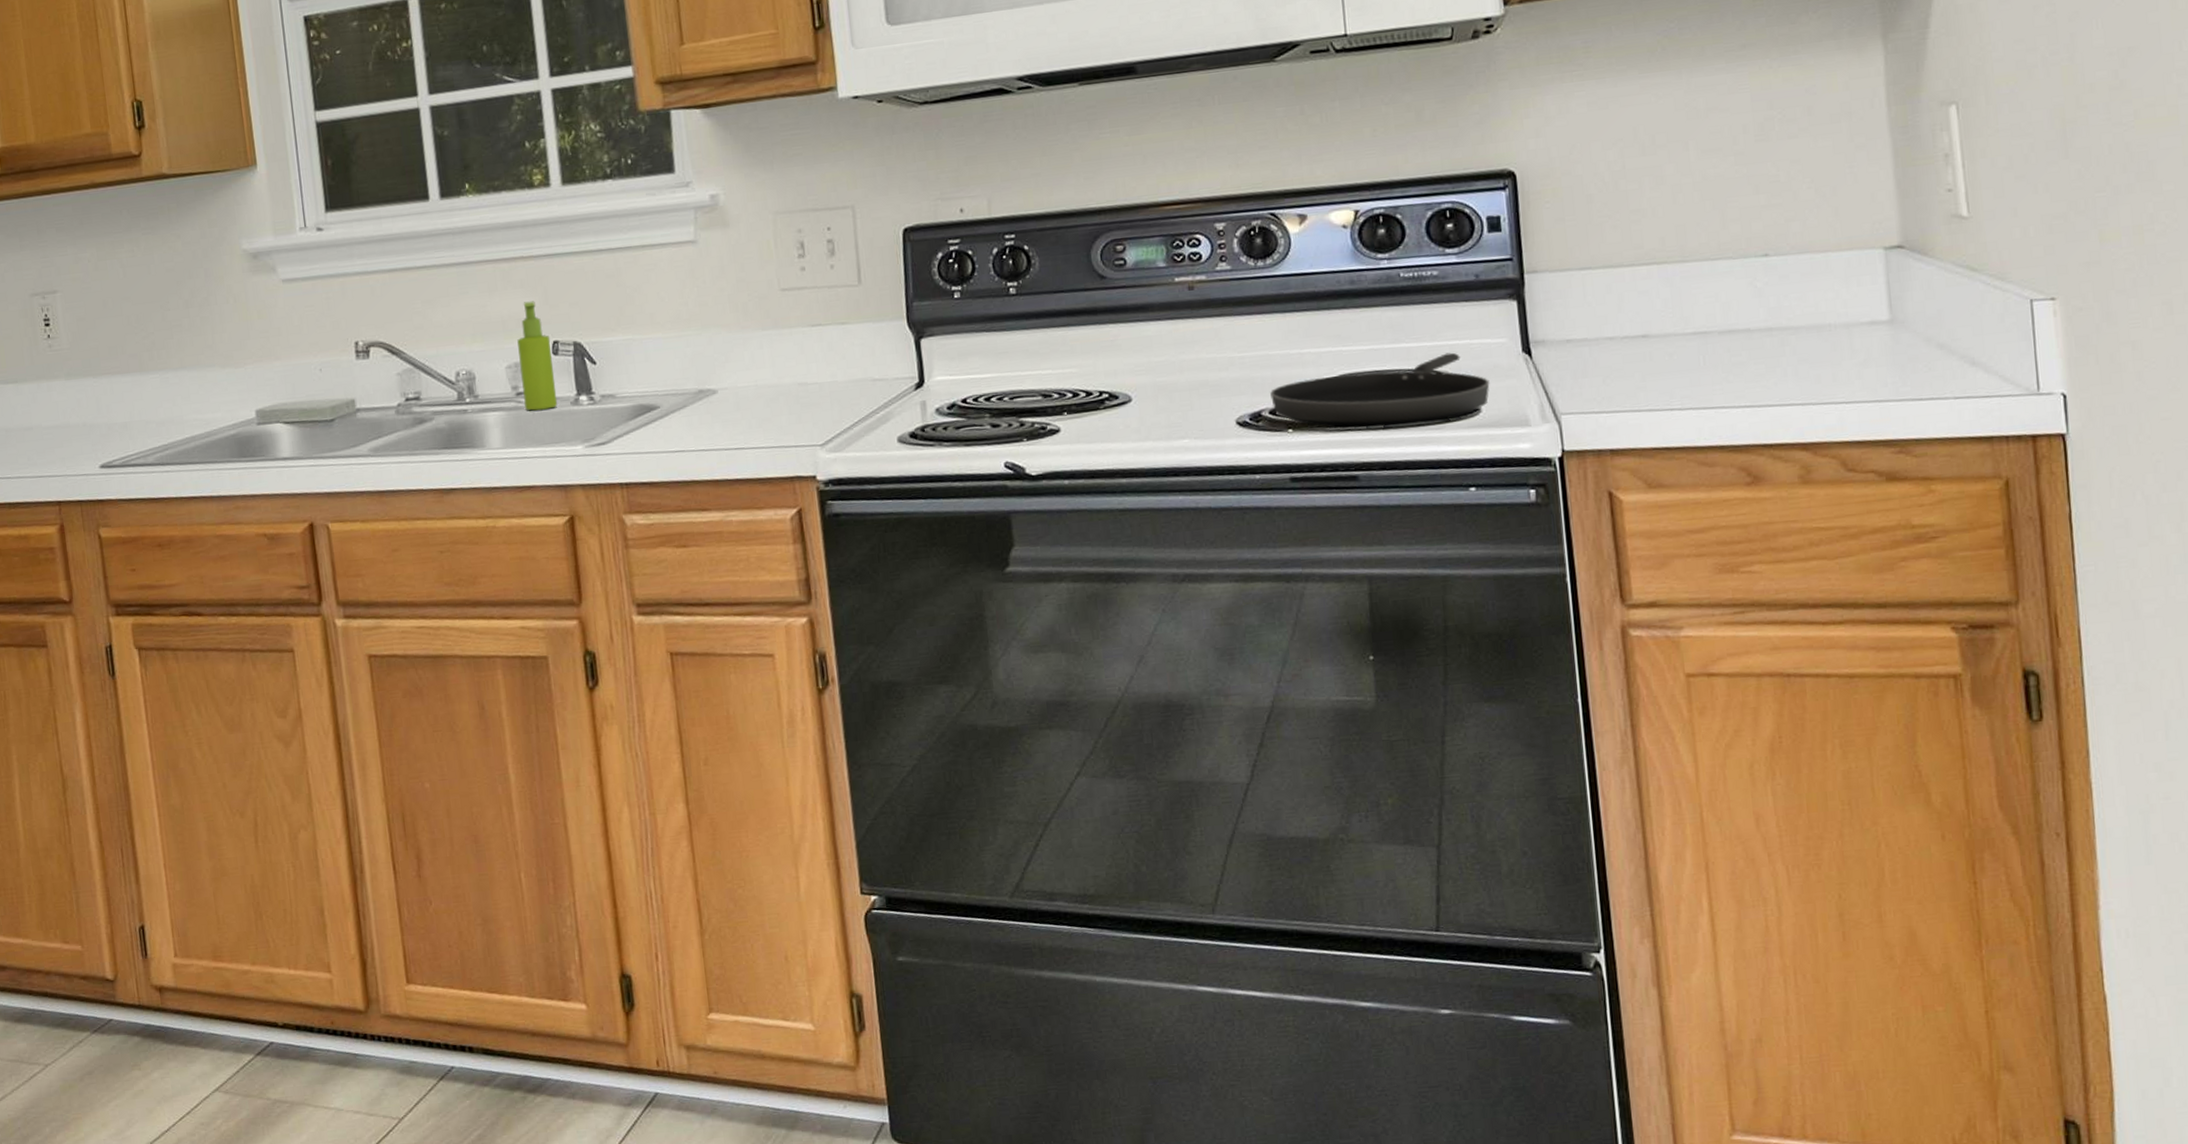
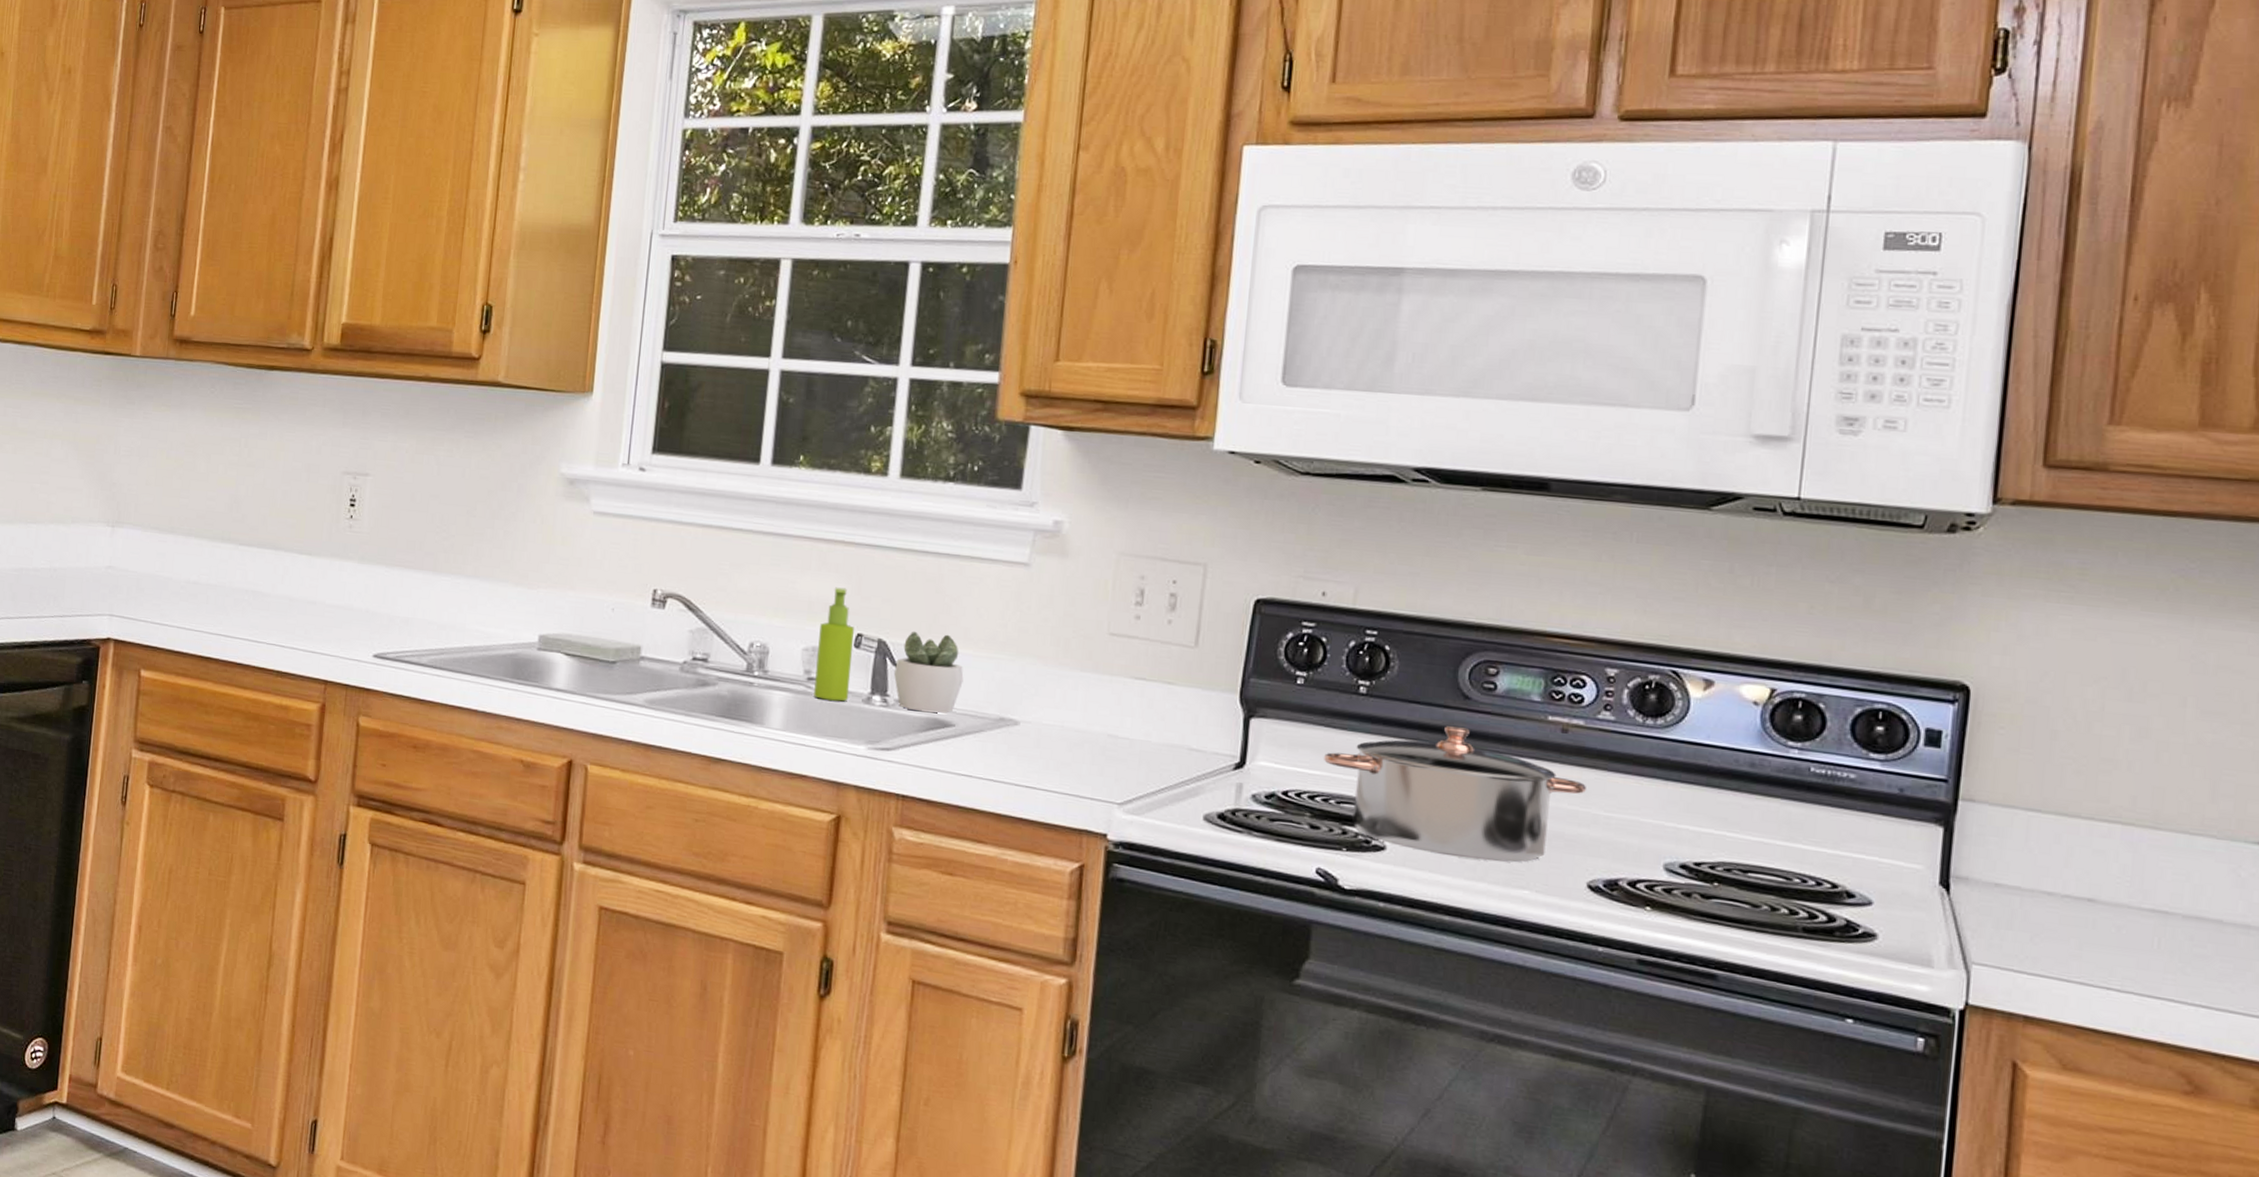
succulent plant: none [594,323,659,402] -> present [894,631,964,714]
cooking pot: none [990,304,1220,426] -> present [1323,725,1587,863]
frying pan: present [1270,352,1490,427] -> none [1632,857,1894,939]

